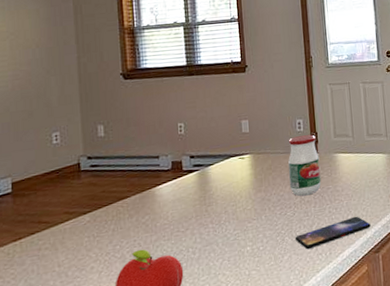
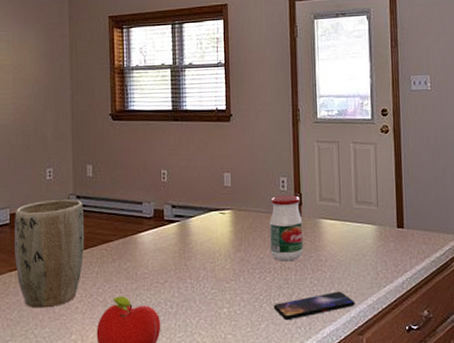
plant pot: none [17,160,98,275] -> present [15,199,85,308]

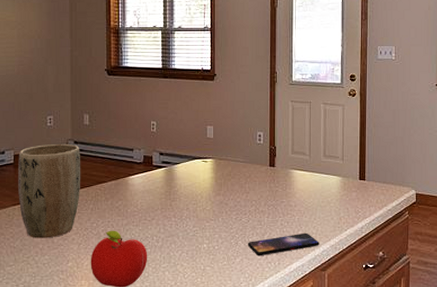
jar: present [270,195,304,262] -> none [246,148,276,206]

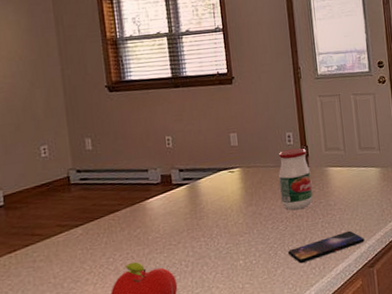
plant pot: present [18,143,81,238] -> none [9,174,90,286]
jar: none [246,148,276,206] -> present [278,148,313,211]

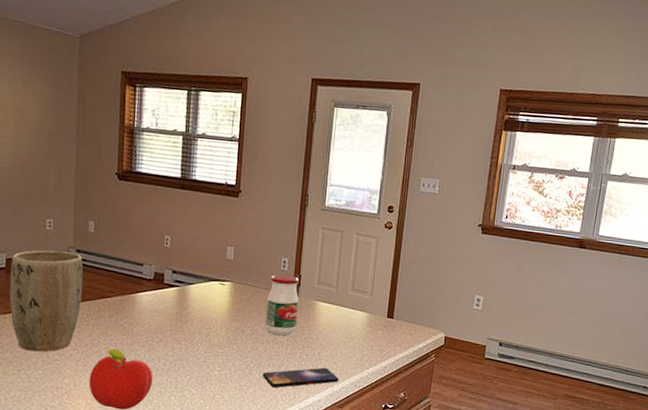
plant pot: none [9,174,90,286] -> present [10,250,83,352]

